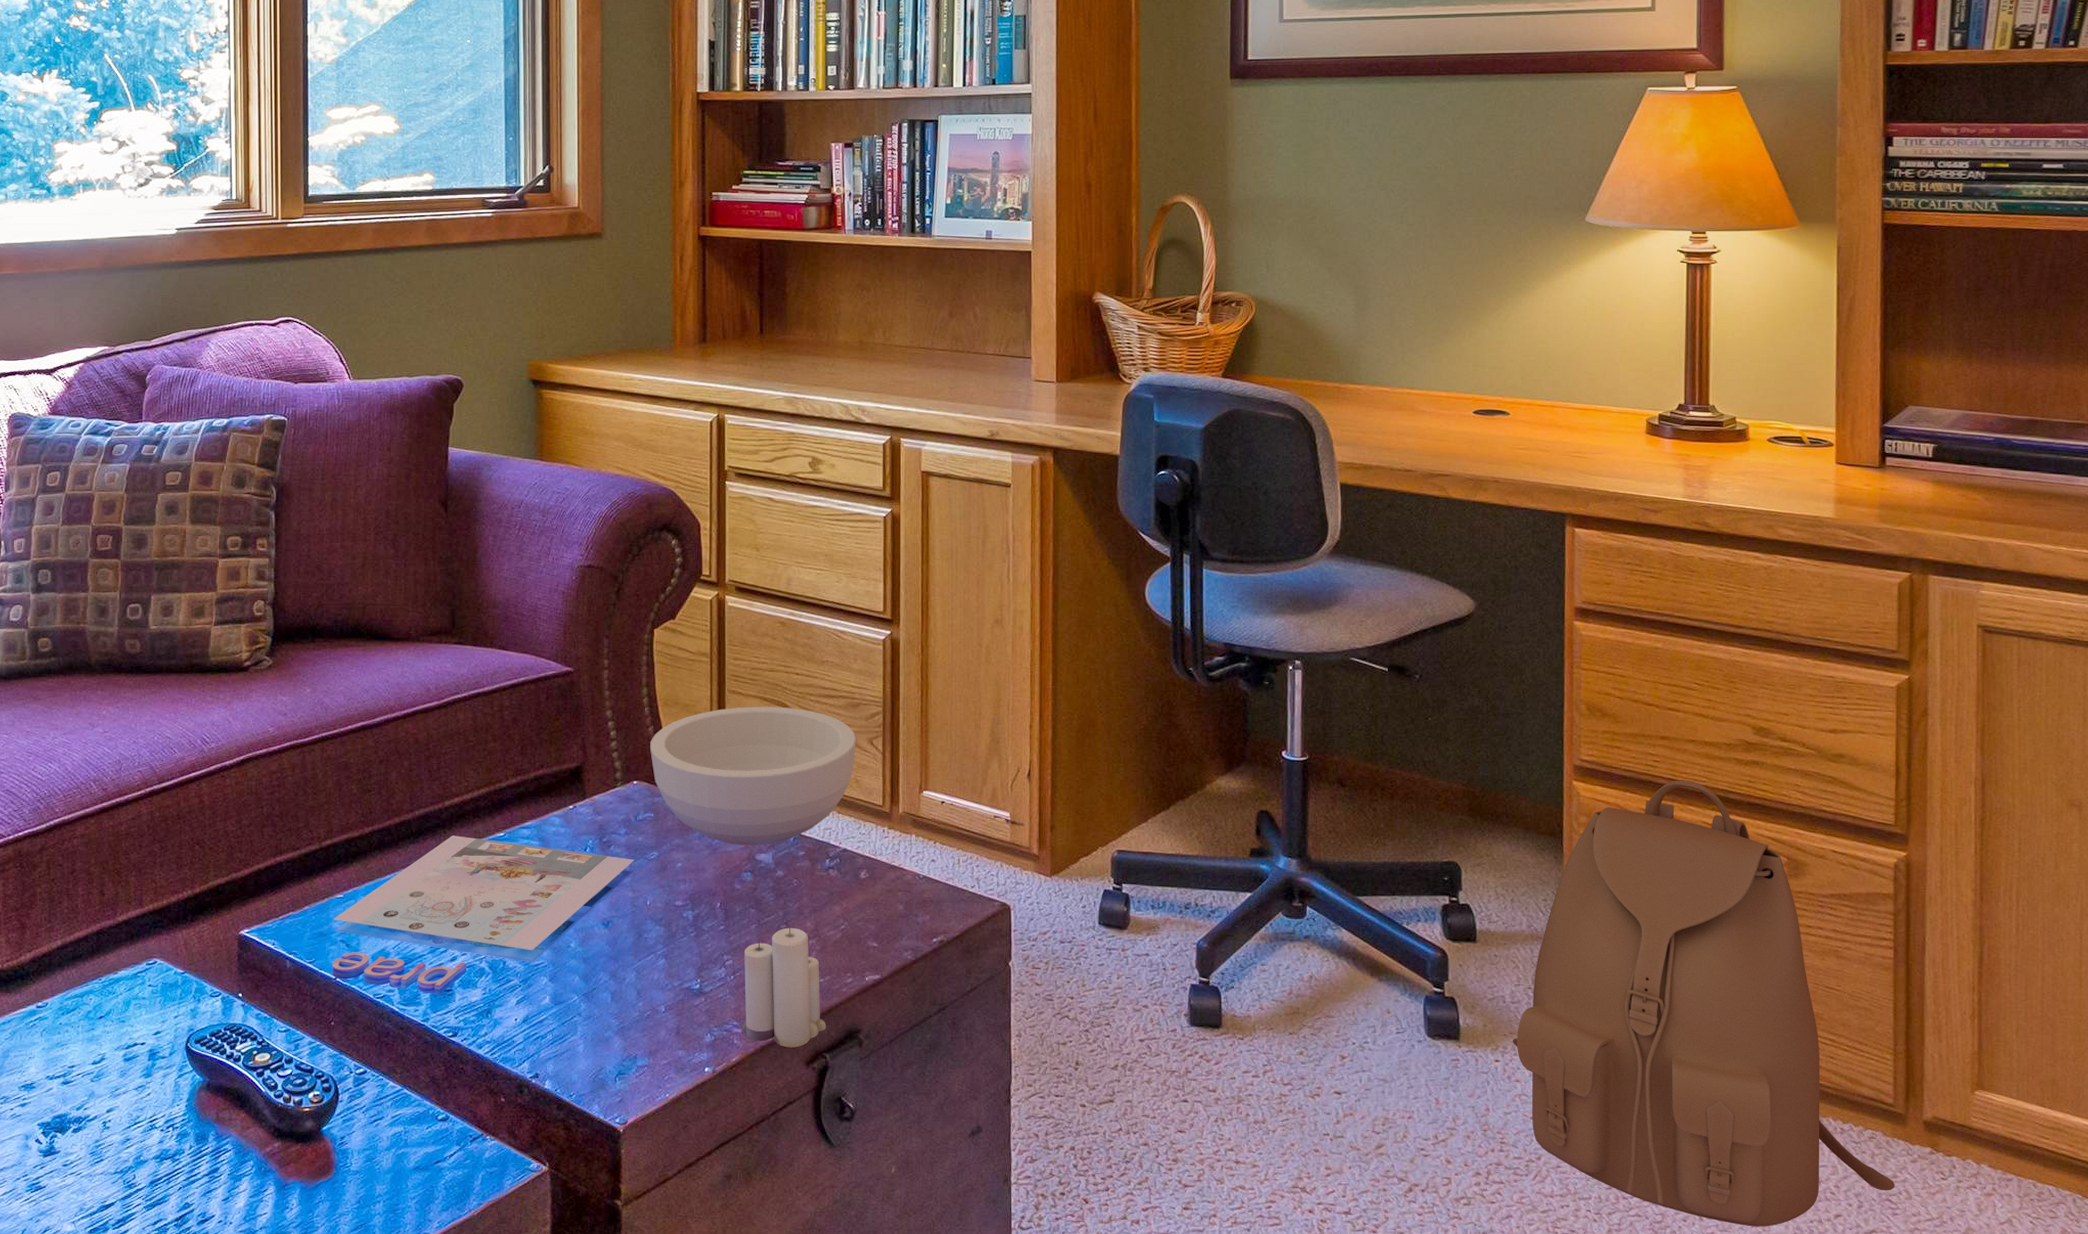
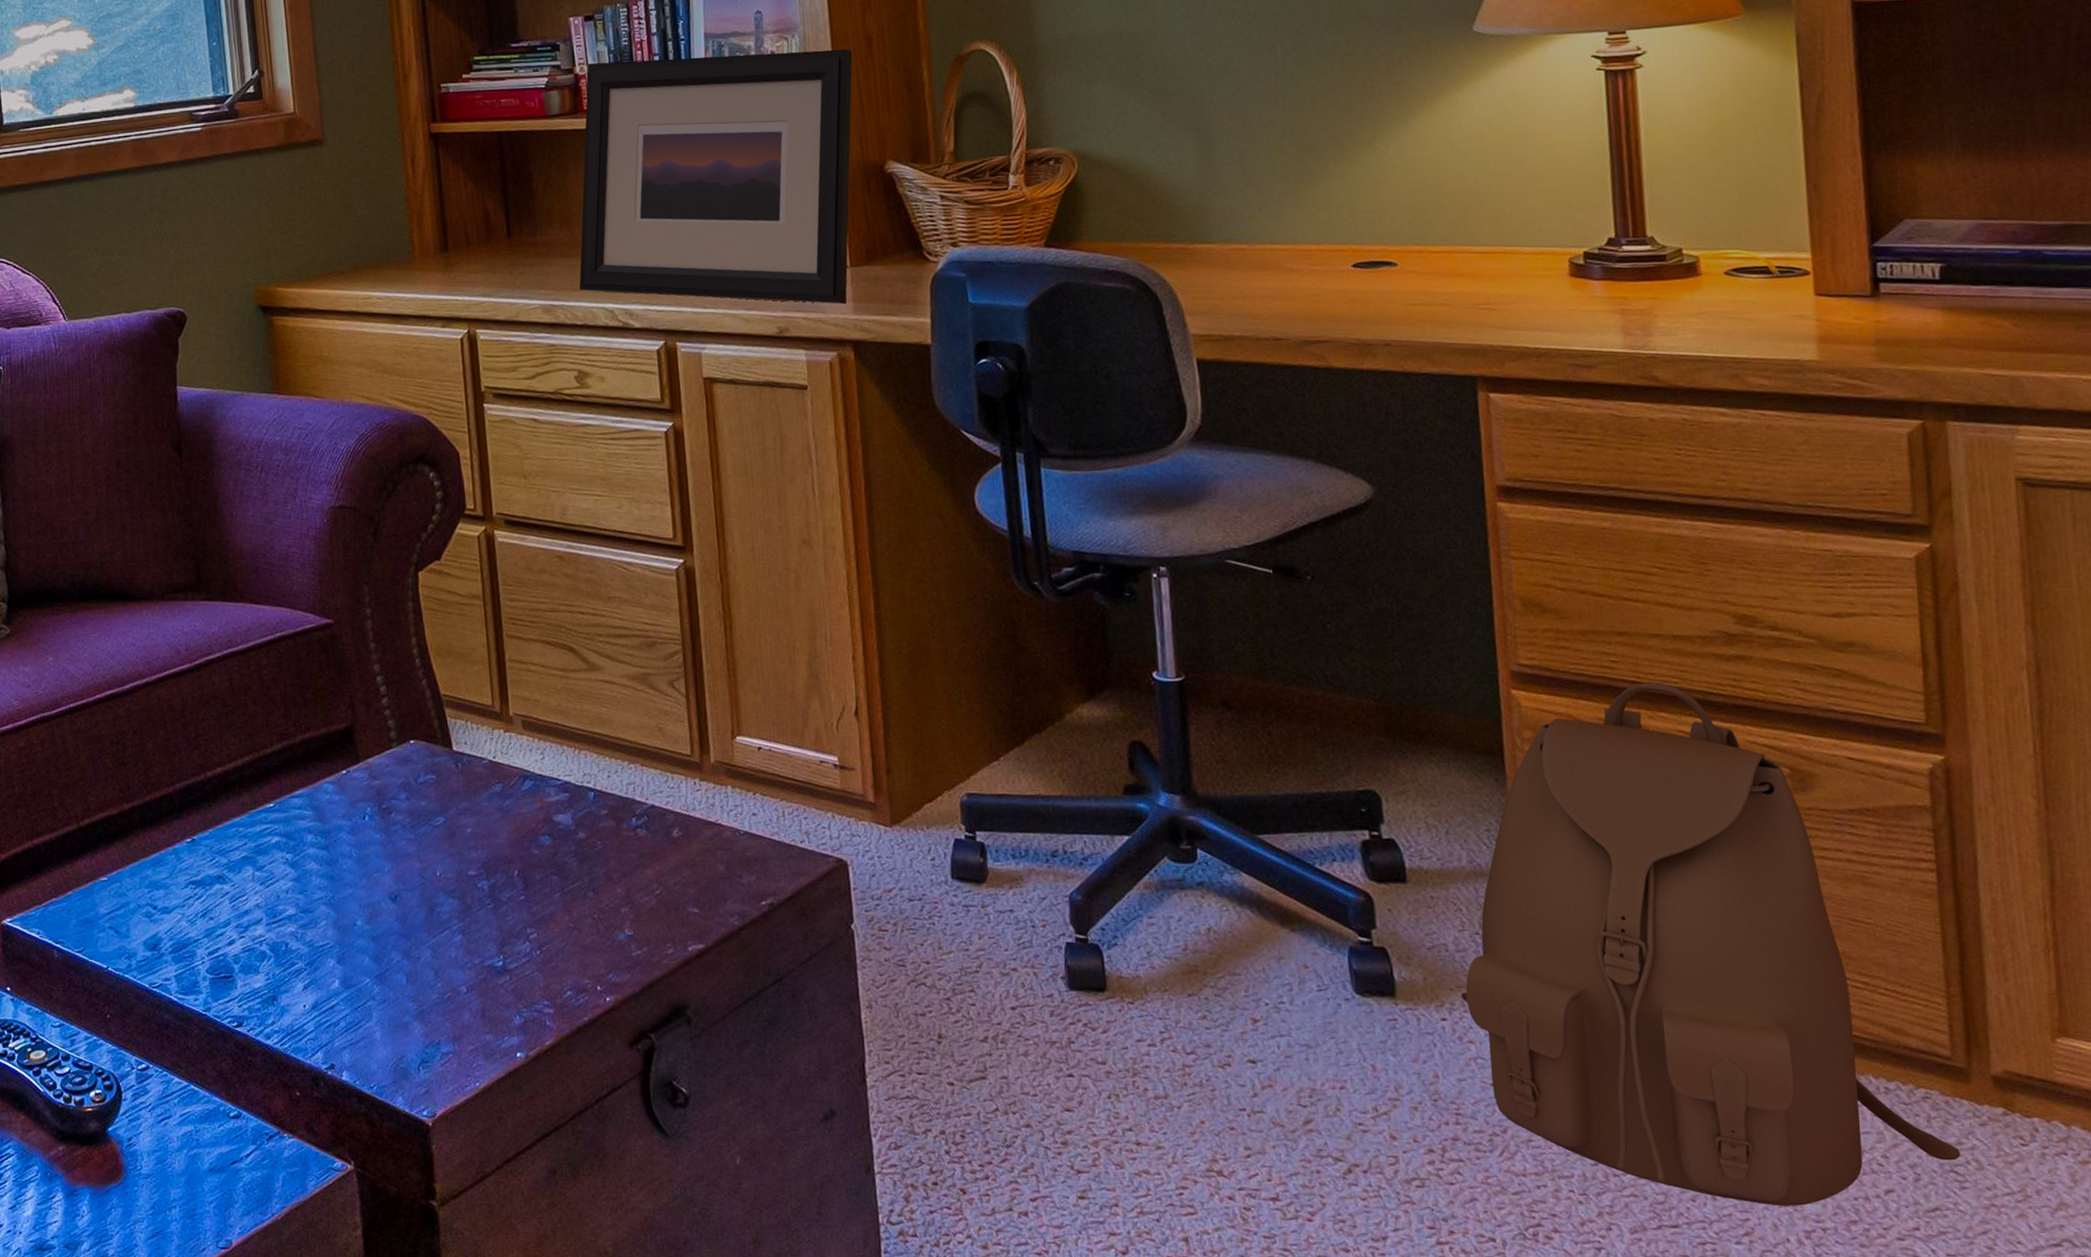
magazine: present [332,835,635,995] -> none [99,808,420,982]
bowl: present [650,707,857,846] -> none [425,650,656,807]
candle: present [741,922,826,1048] -> none [549,889,649,1028]
picture frame: none [819,185,1073,415] -> present [579,49,853,305]

